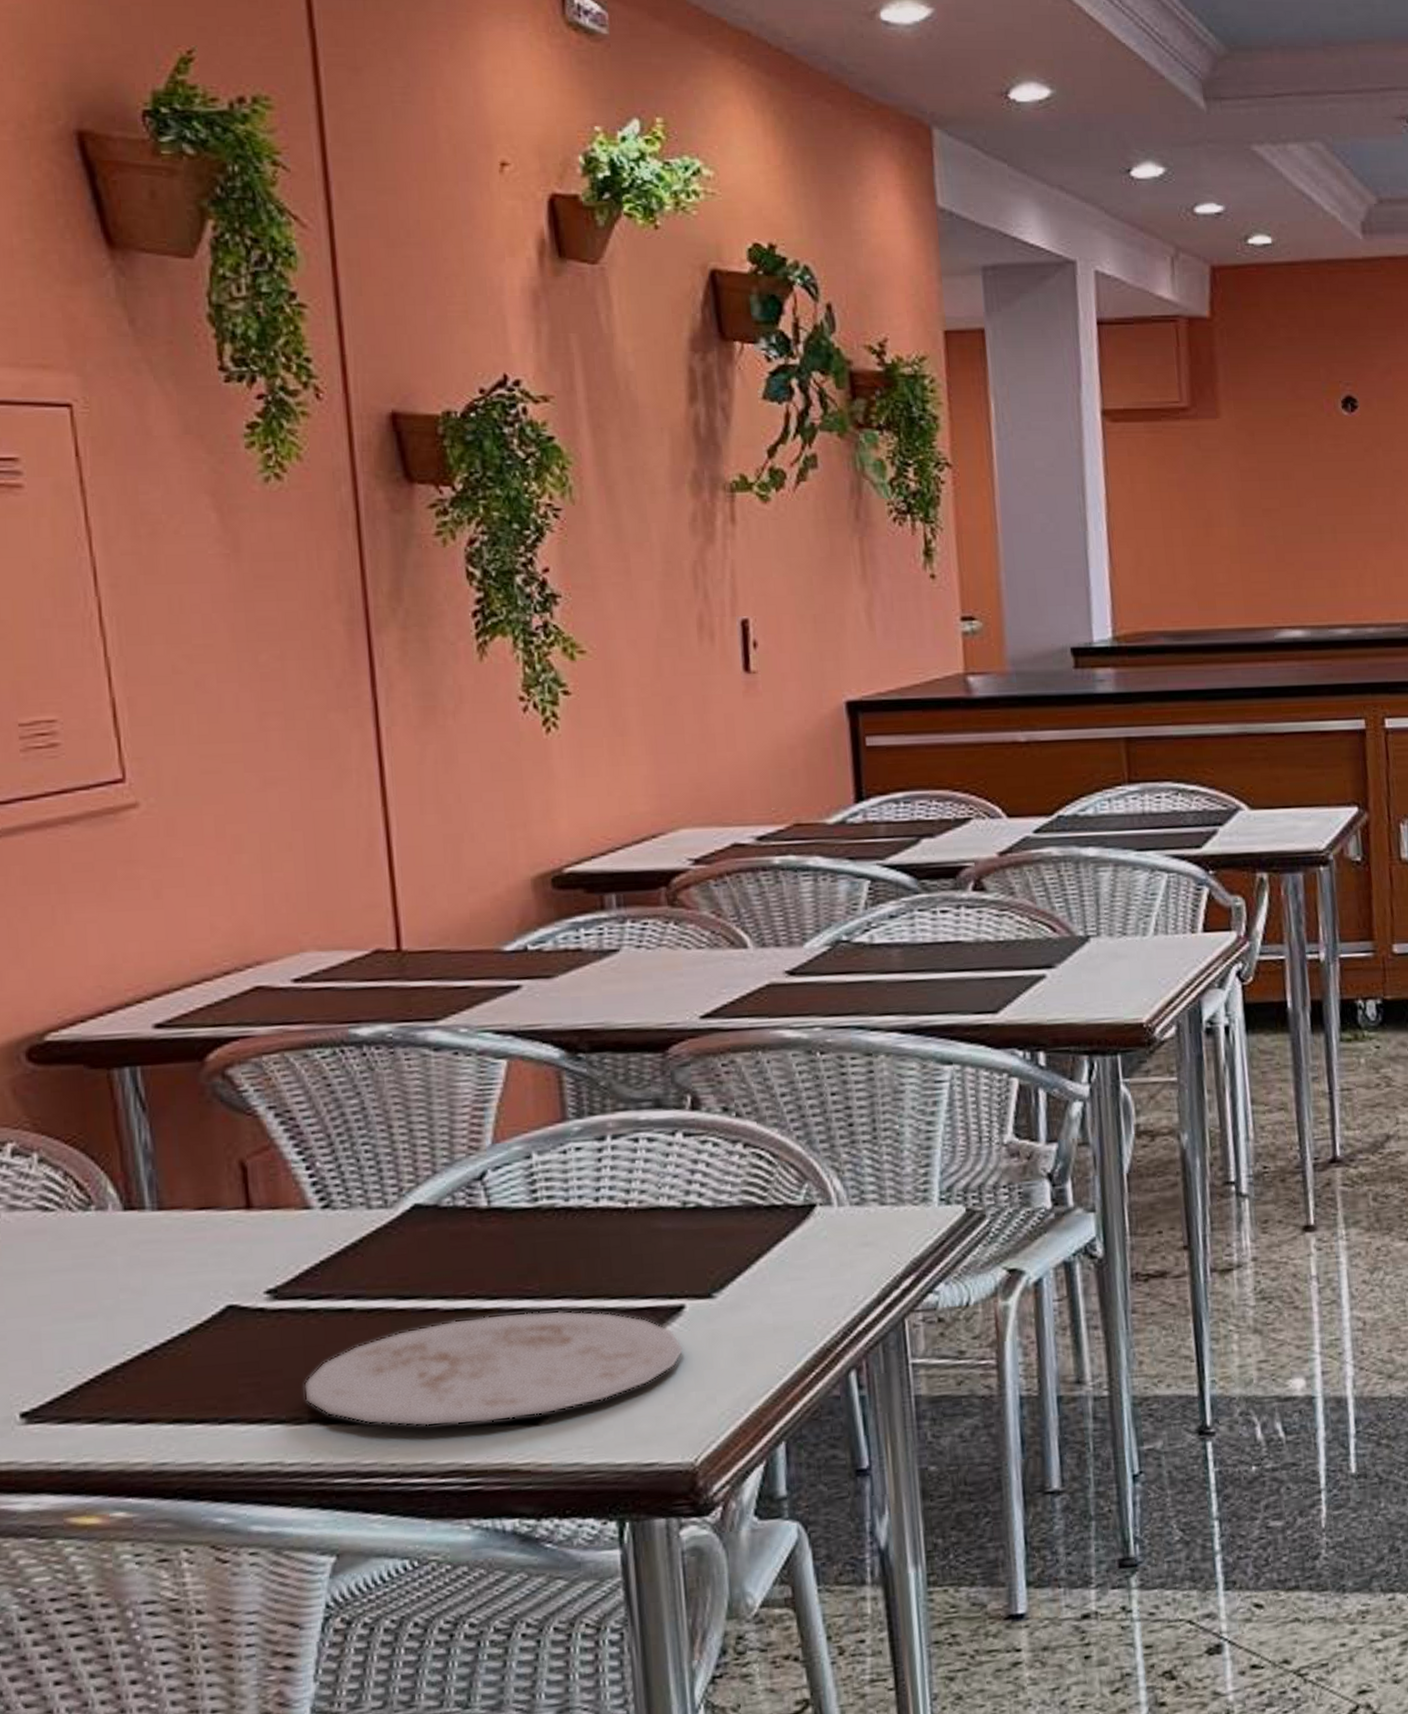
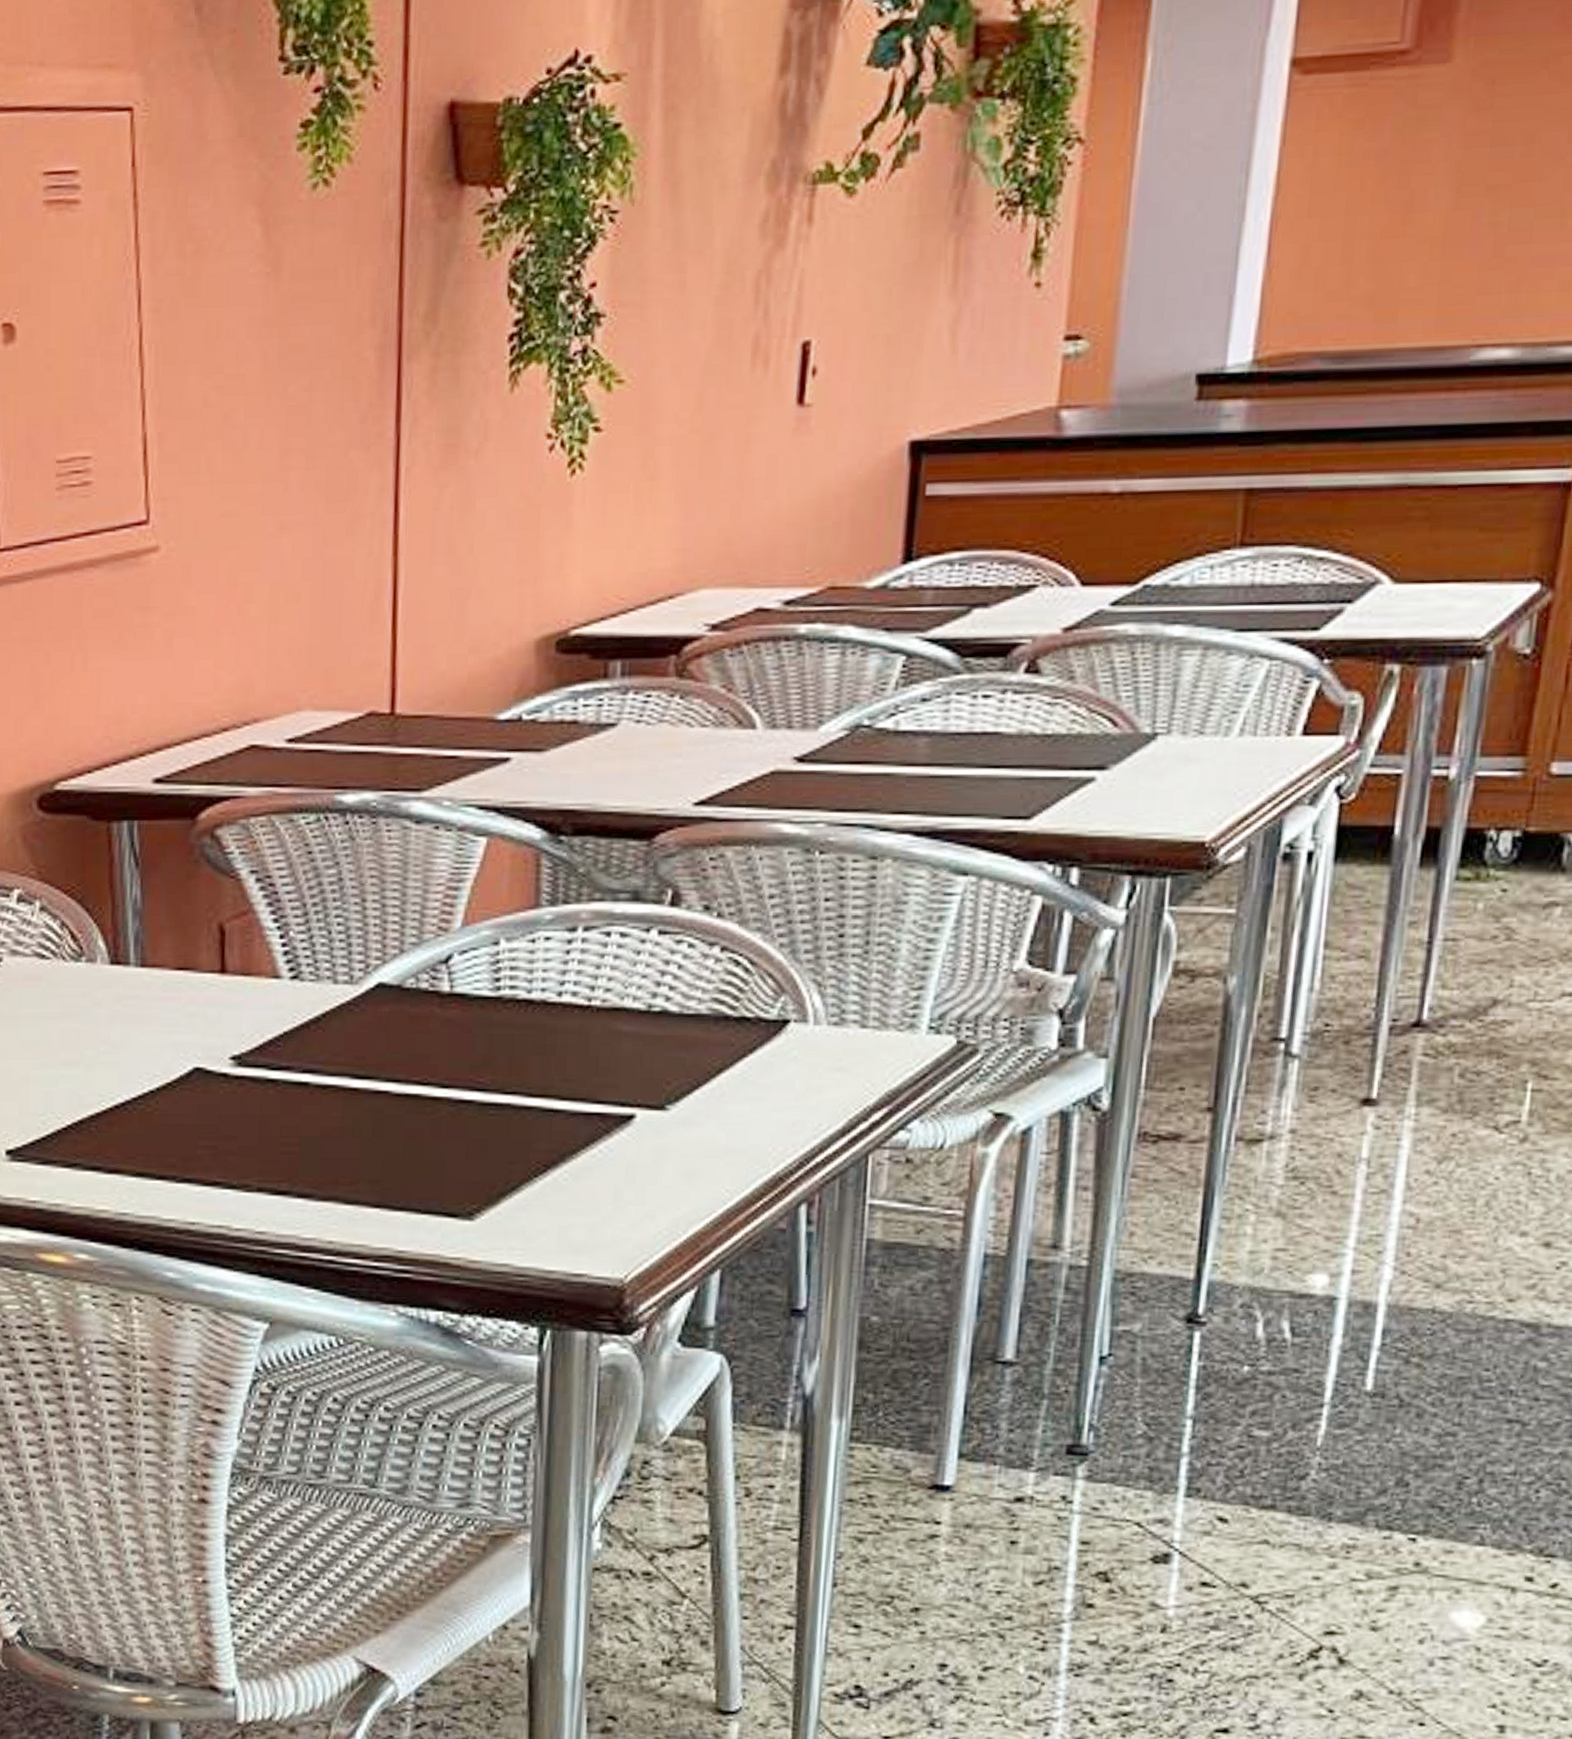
plate: present [303,1310,684,1427] -> none [255,1103,629,1212]

